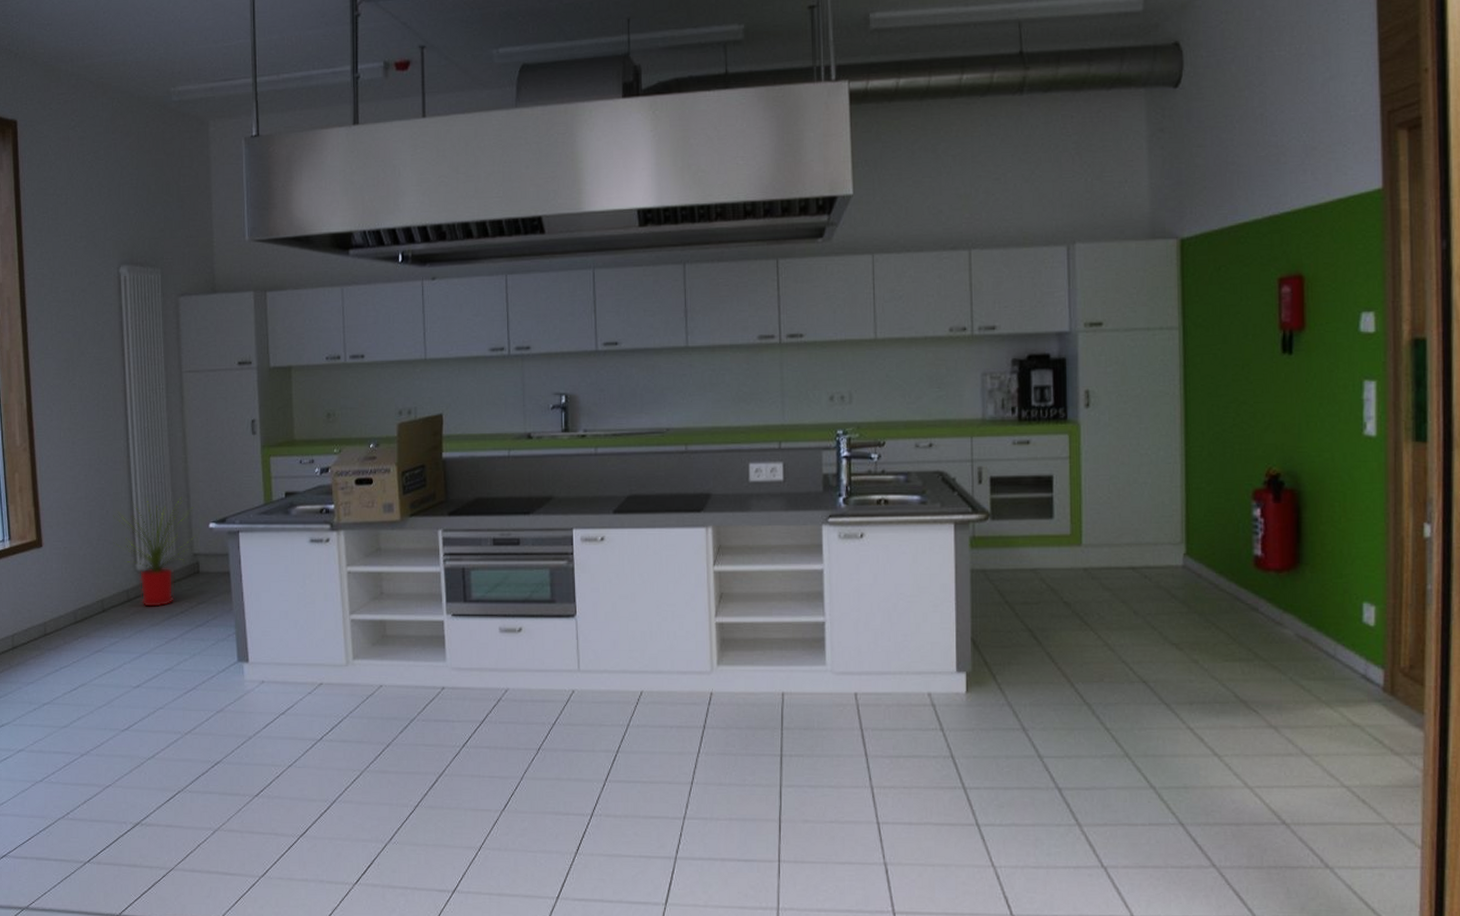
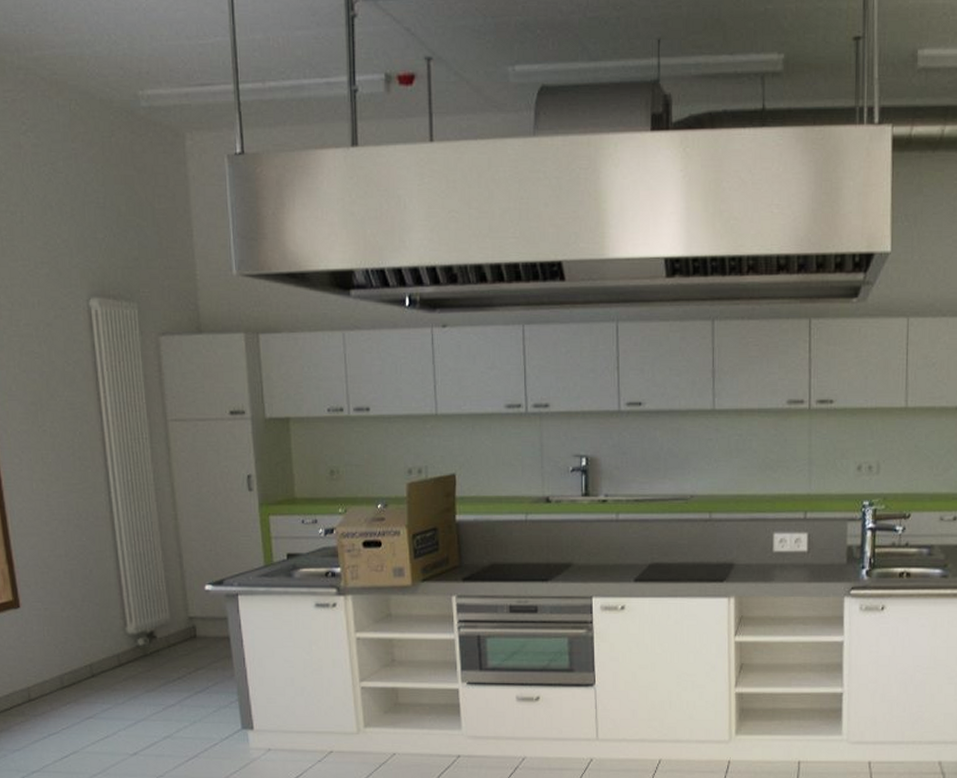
house plant: present [113,496,195,608] -> none [97,556,190,673]

